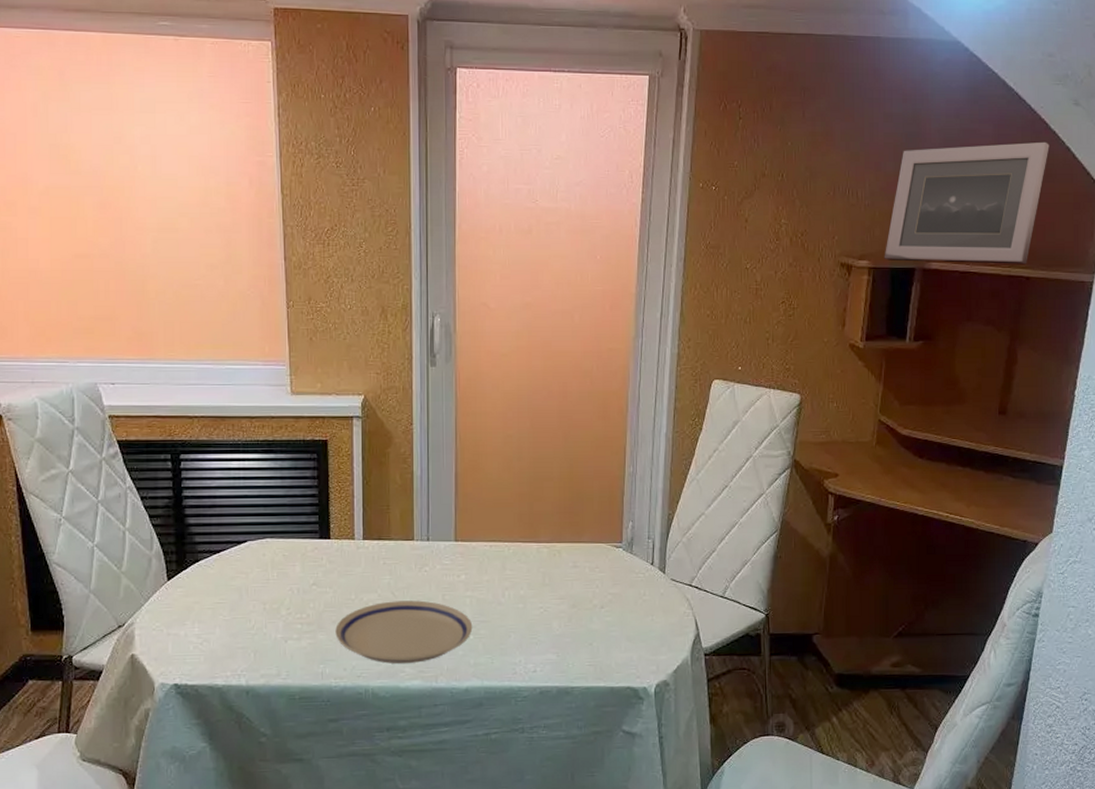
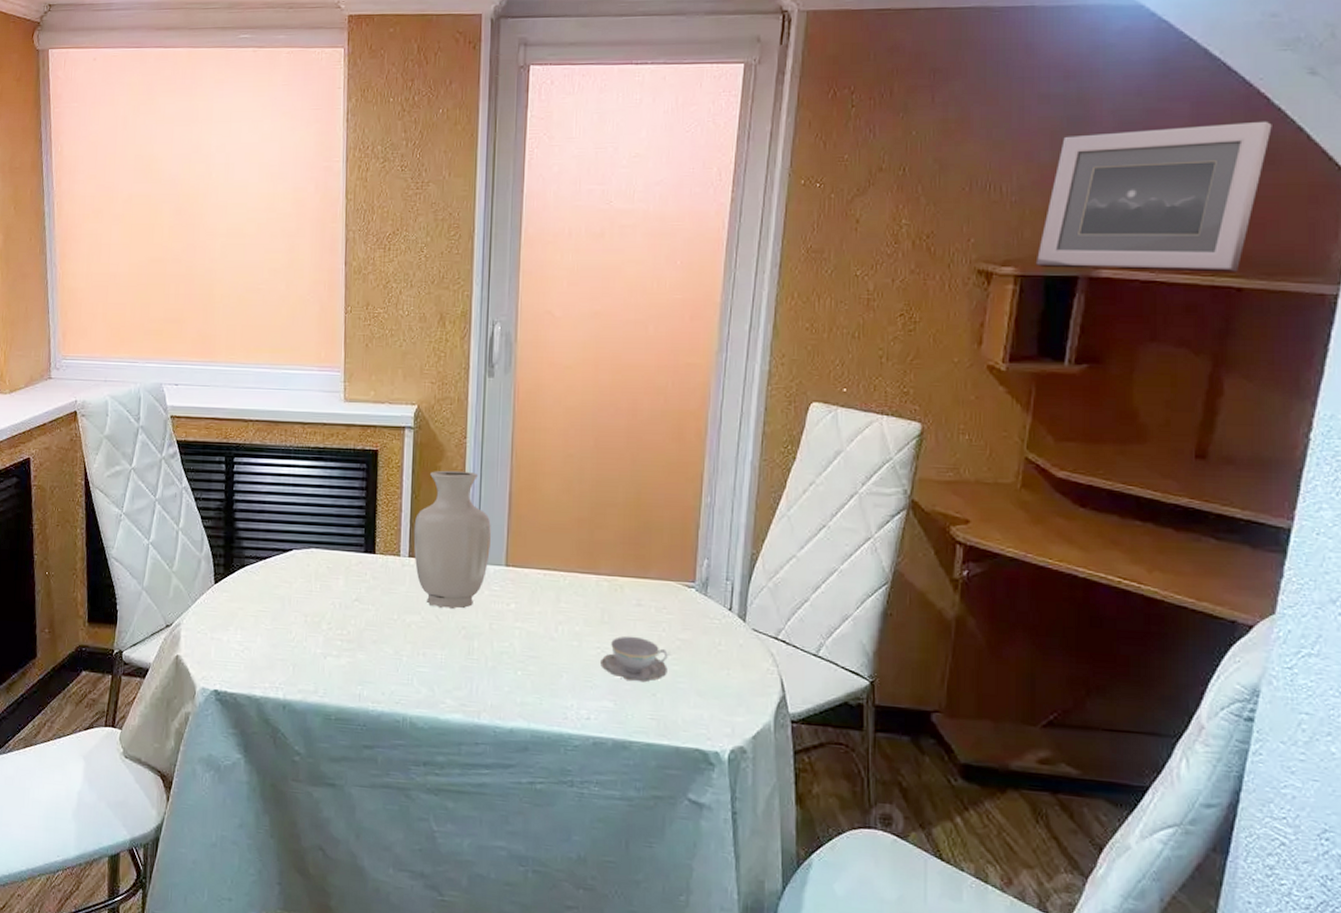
plate: present [335,600,473,664] -> none [375,625,521,695]
vase: none [366,455,440,584] -> present [413,470,491,609]
teacup: none [544,594,601,635] -> present [601,636,668,683]

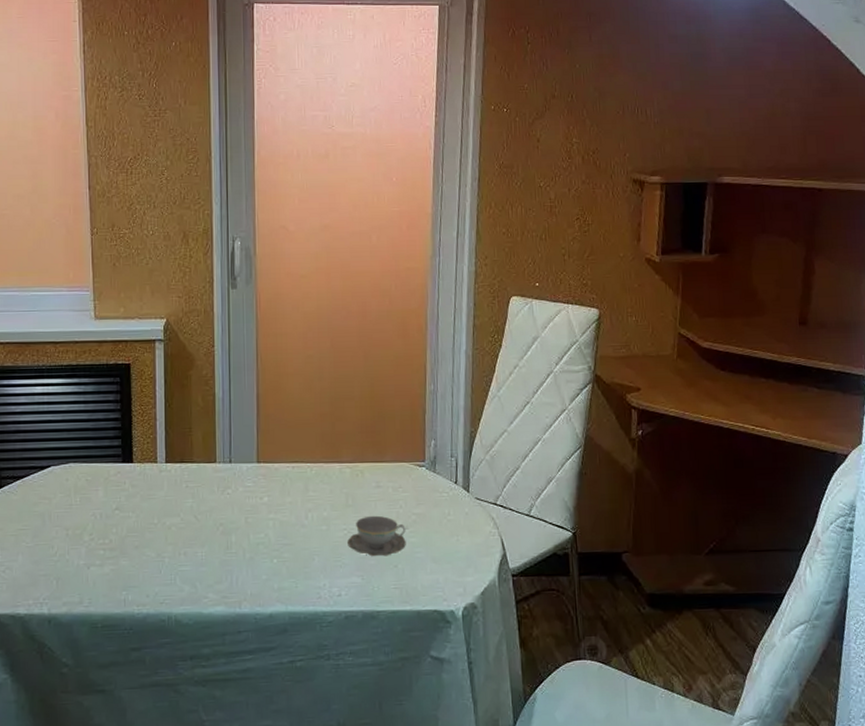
vase: present [413,470,491,609] -> none [169,377,242,508]
picture frame: present [1035,121,1272,272] -> none [675,58,833,177]

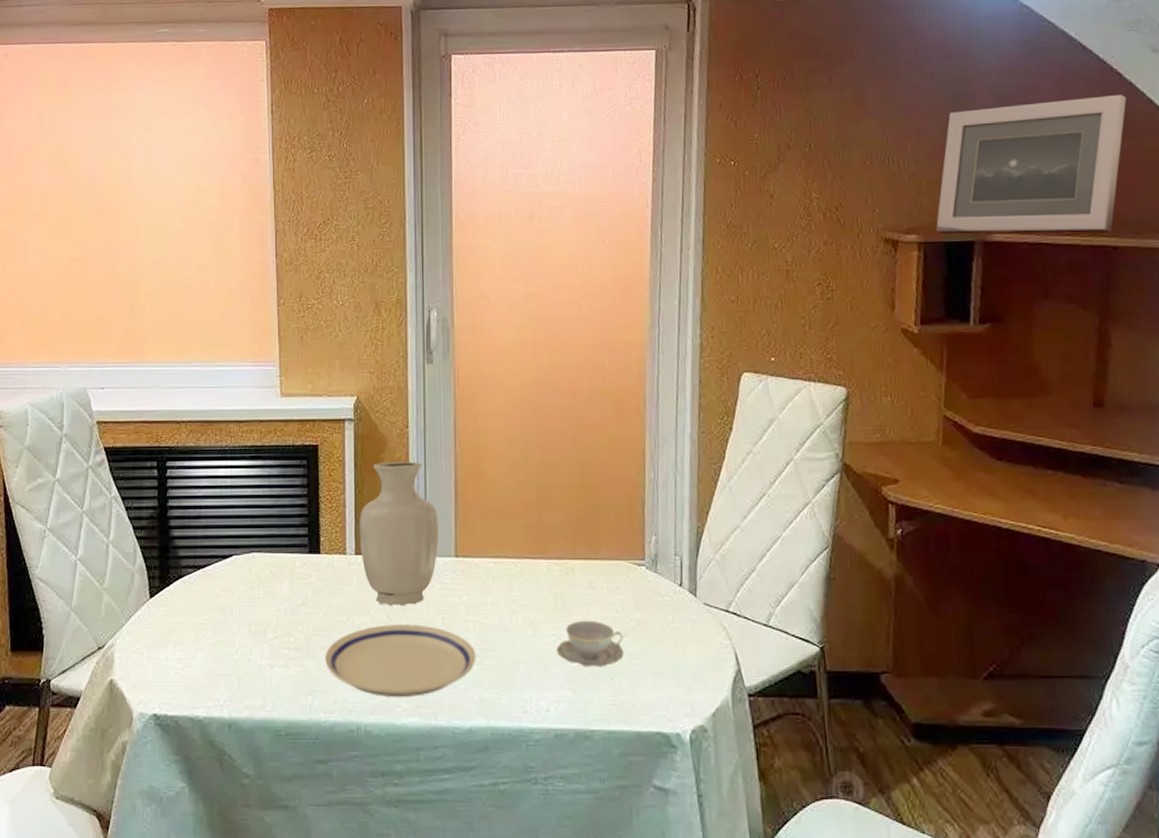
plate: none [138,524,276,589] -> present [325,624,477,697]
vase: none [169,377,242,508] -> present [359,461,439,605]
picture frame: none [675,58,833,177] -> present [935,94,1127,234]

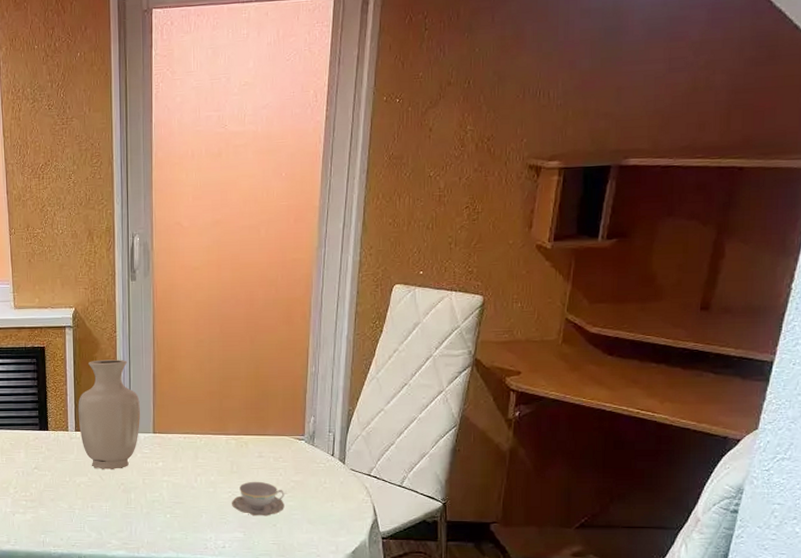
plate: present [325,624,477,697] -> none [53,483,169,536]
picture frame: present [935,94,1127,234] -> none [576,22,774,160]

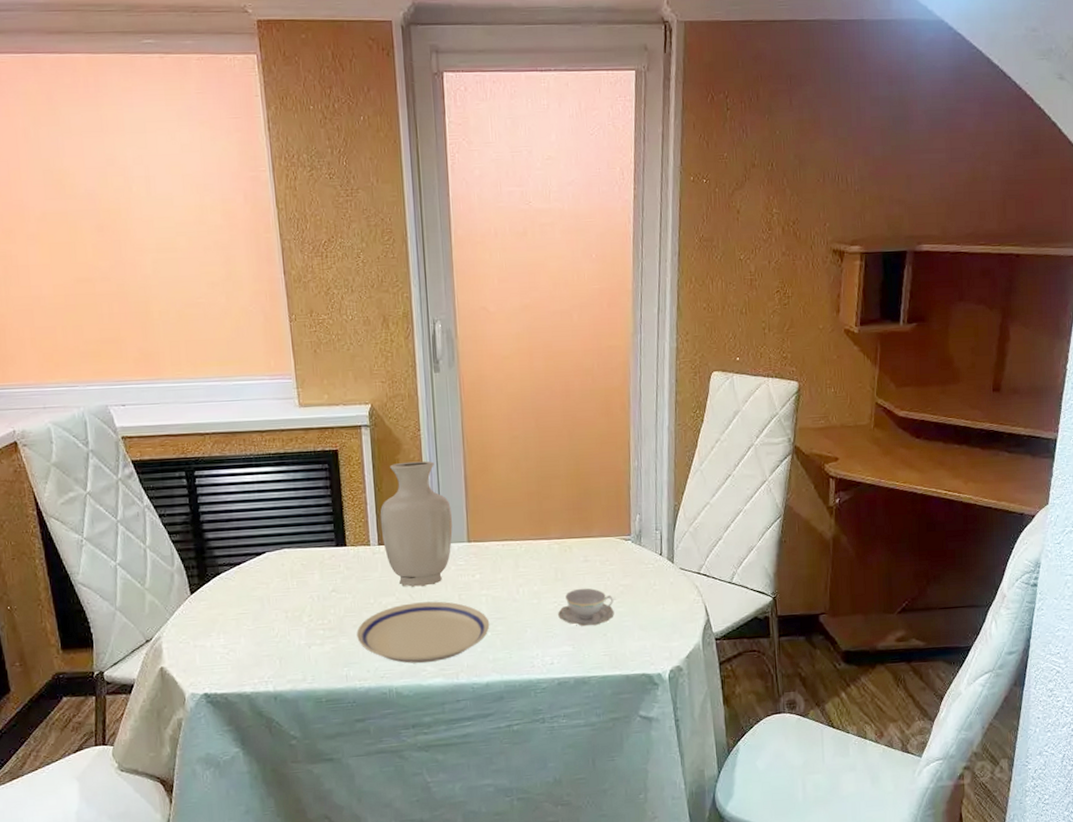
plate: none [53,483,169,536] -> present [357,601,490,663]

